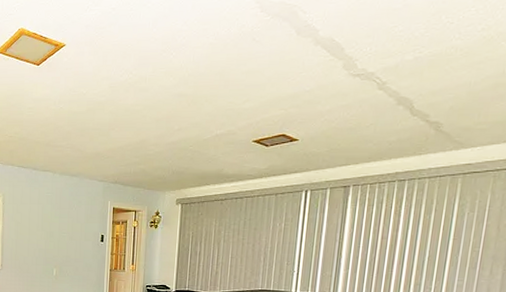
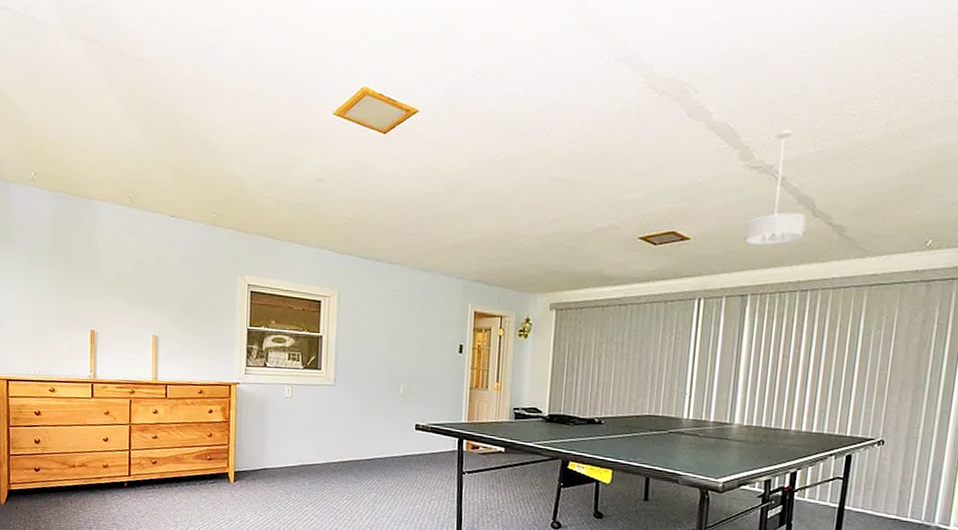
ceiling light fixture: none [347,40,406,142] -> present [744,129,808,245]

